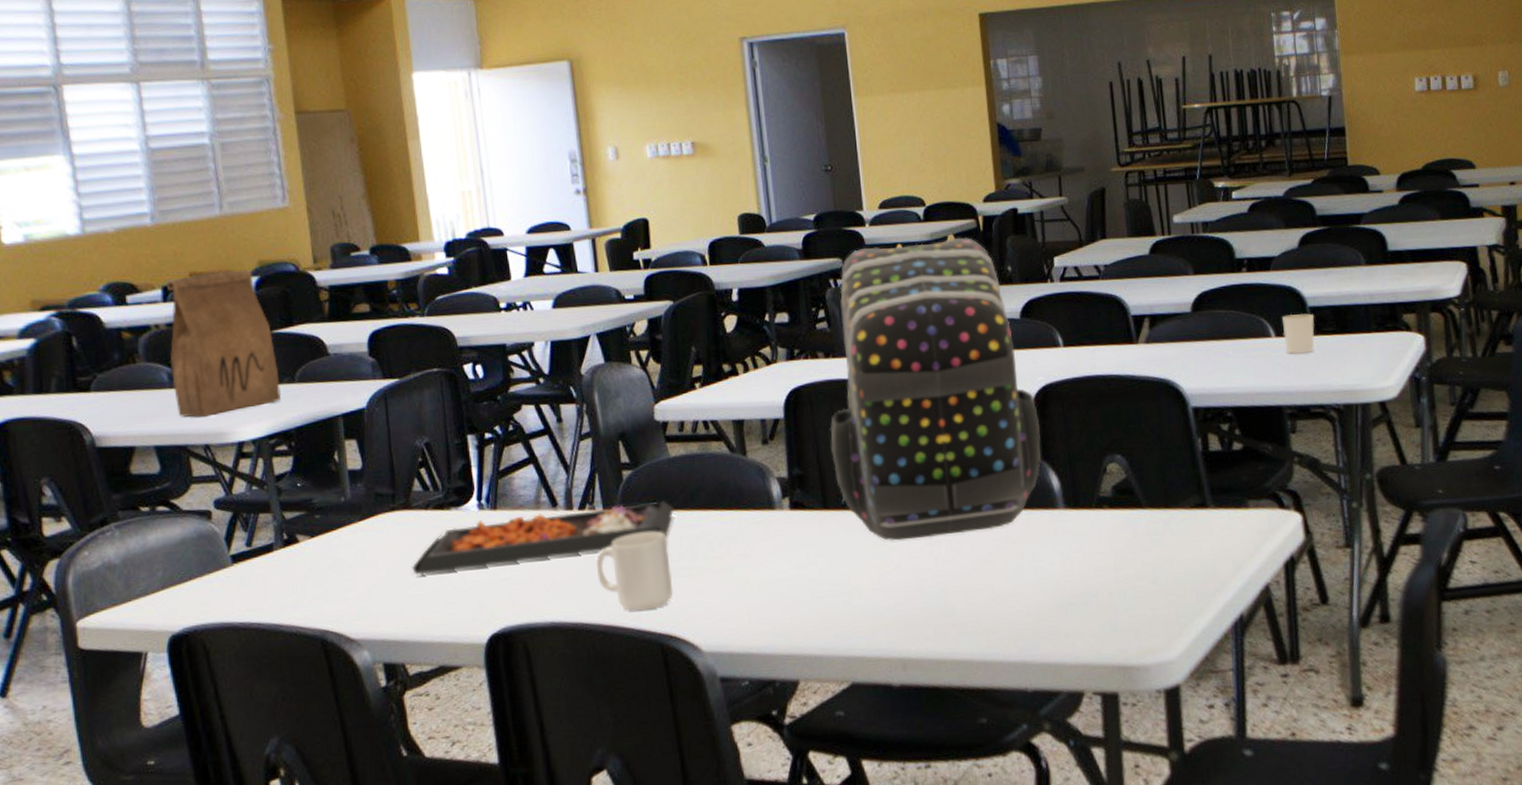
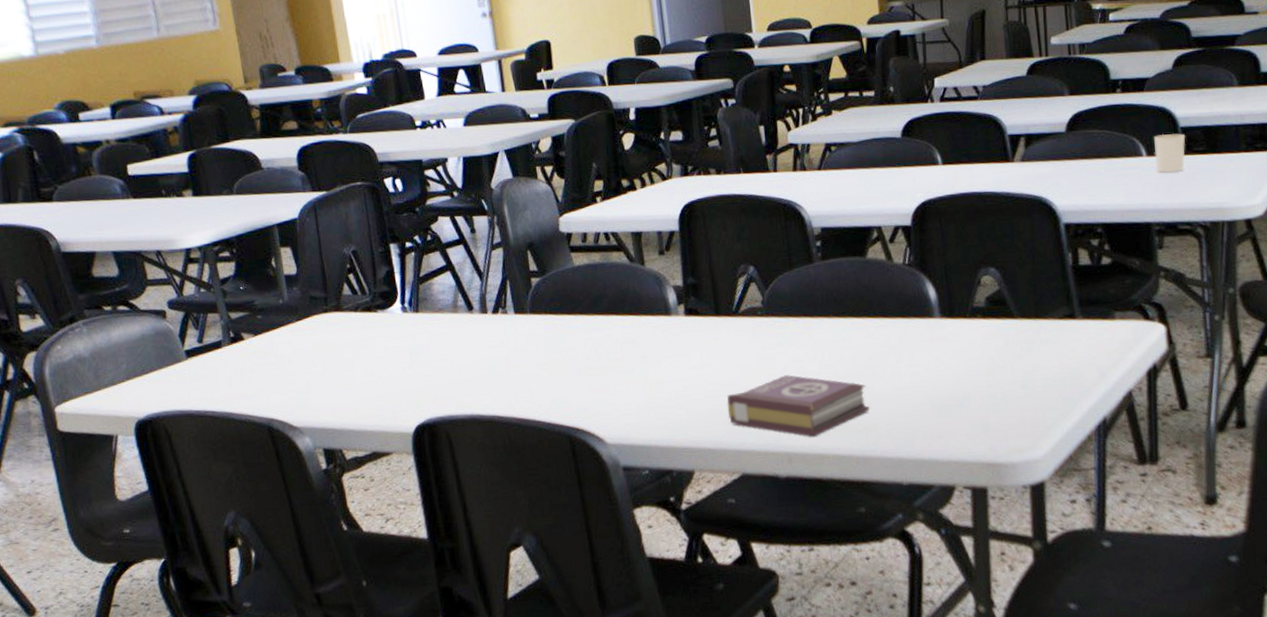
paper bag: present [166,270,282,417] -> none [113,90,222,226]
food tray: present [412,500,675,575] -> none [345,306,580,371]
cup: present [596,531,674,611] -> none [510,334,580,406]
backpack: present [830,237,1041,541] -> none [721,58,919,346]
book: none [835,572,990,640] -> present [726,375,869,437]

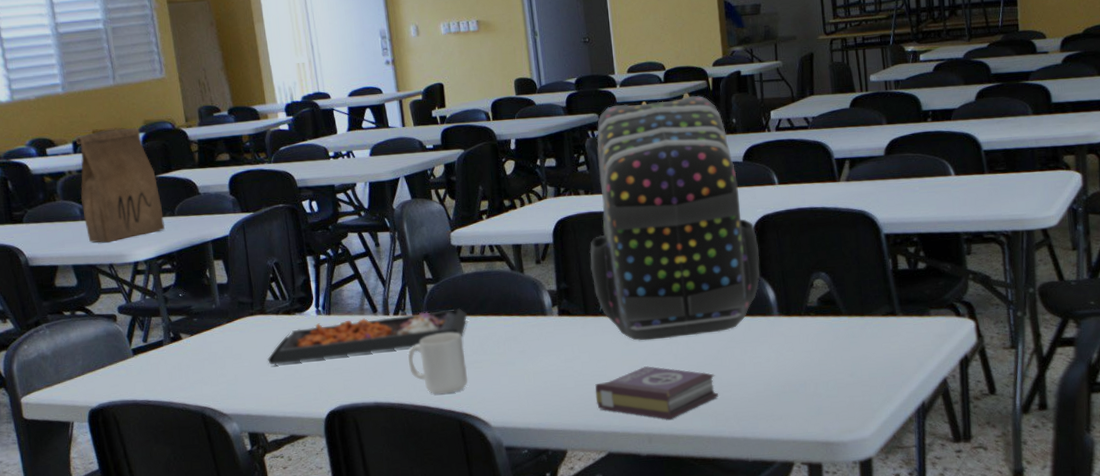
paper bag: none [113,90,222,226] -> present [75,128,165,243]
food tray: none [345,306,580,371] -> present [268,308,468,365]
cup: none [510,334,580,406] -> present [408,332,468,394]
backpack: none [721,58,919,346] -> present [589,95,760,341]
cup: present [1153,133,1186,173] -> none [960,156,988,190]

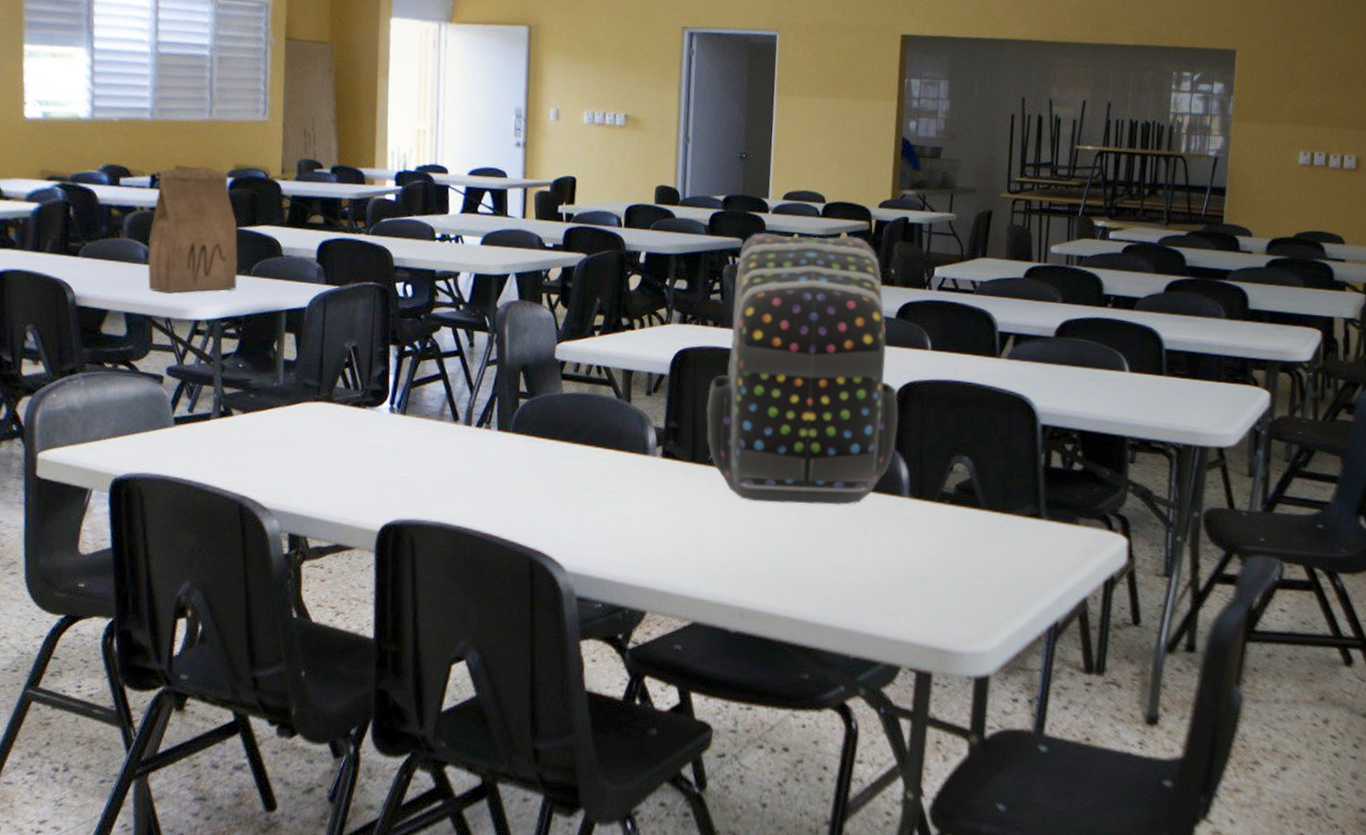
food tray: present [268,308,468,365] -> none [325,422,560,467]
cup: present [408,332,468,394] -> none [484,455,550,526]
book: present [594,366,718,420] -> none [688,530,828,596]

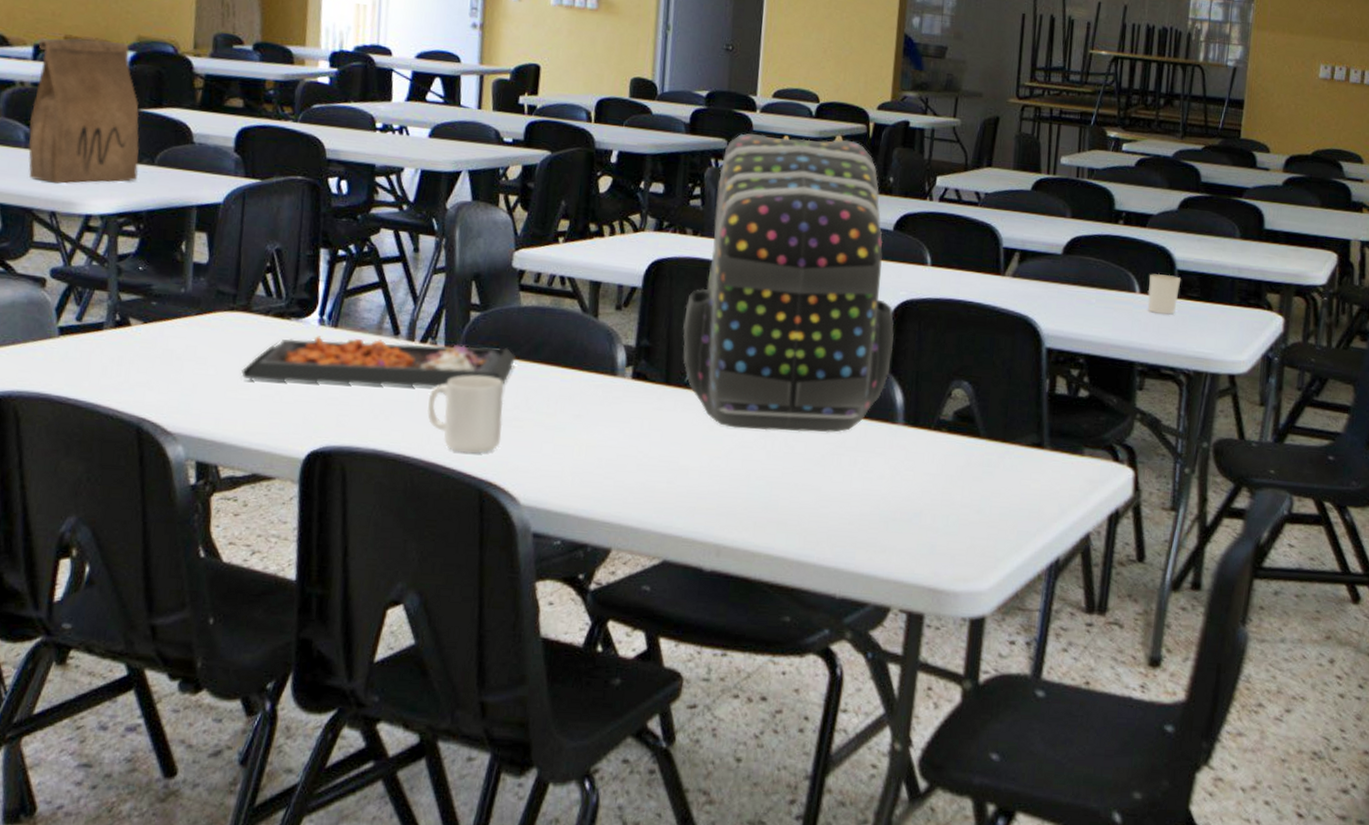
food tray: none [325,422,560,467] -> present [241,336,516,387]
cup: none [484,455,550,526] -> present [427,375,504,454]
cup: none [1136,353,1169,392] -> present [1147,273,1182,315]

